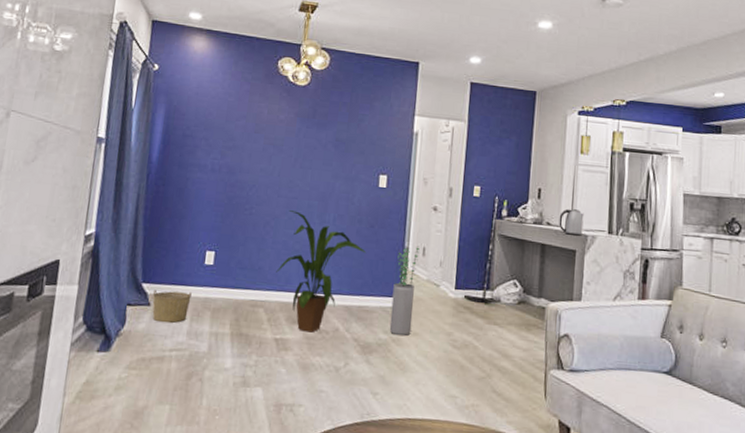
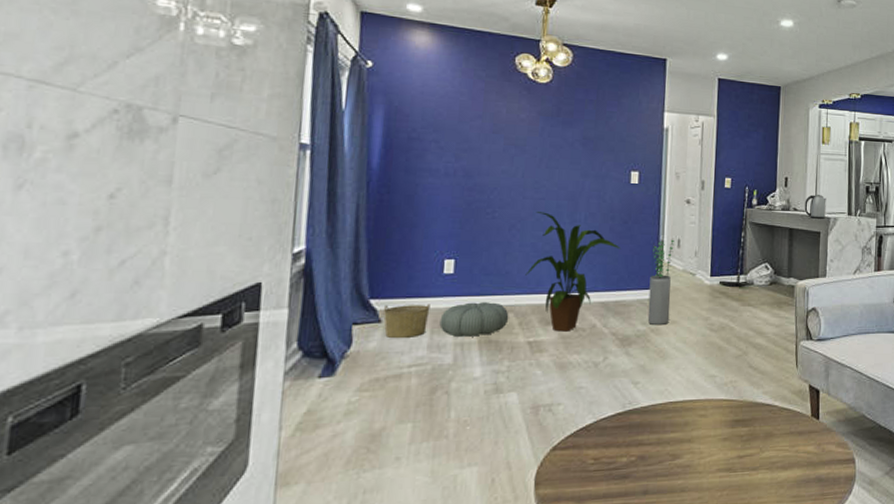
pouf: none [198,294,259,328] -> present [439,302,509,337]

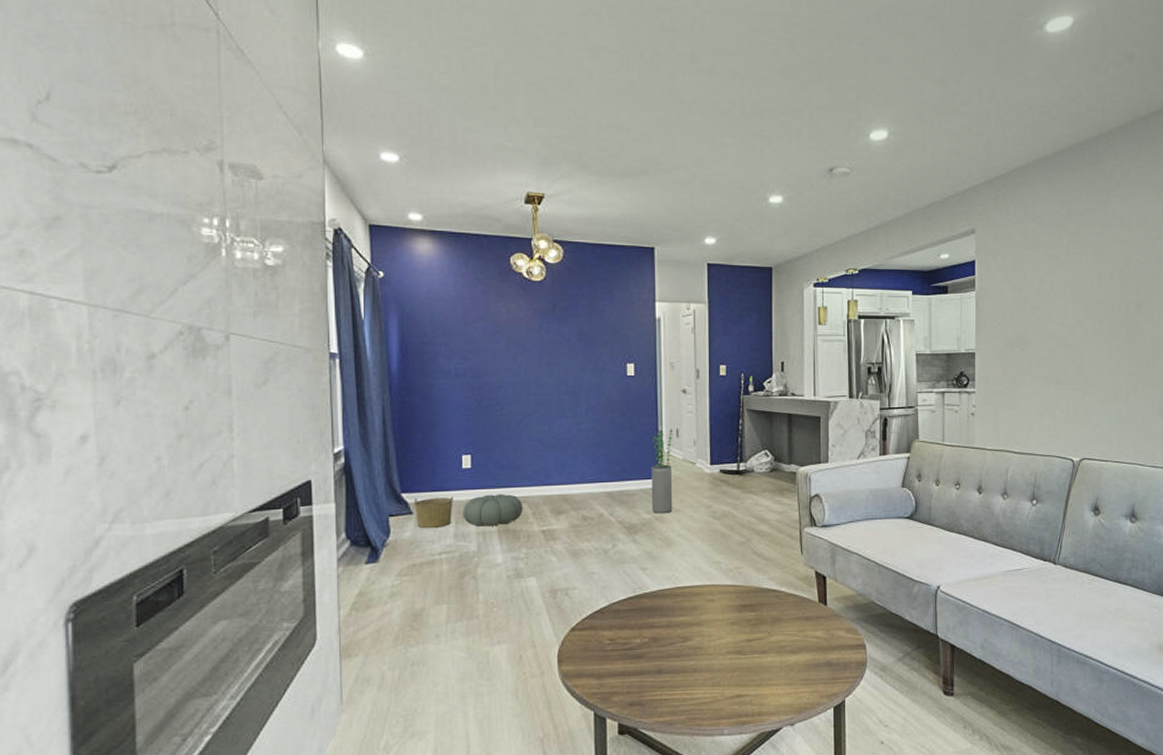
house plant: present [525,212,621,332] -> none [535,407,622,521]
kettle: present [804,195,826,220] -> none [803,378,826,404]

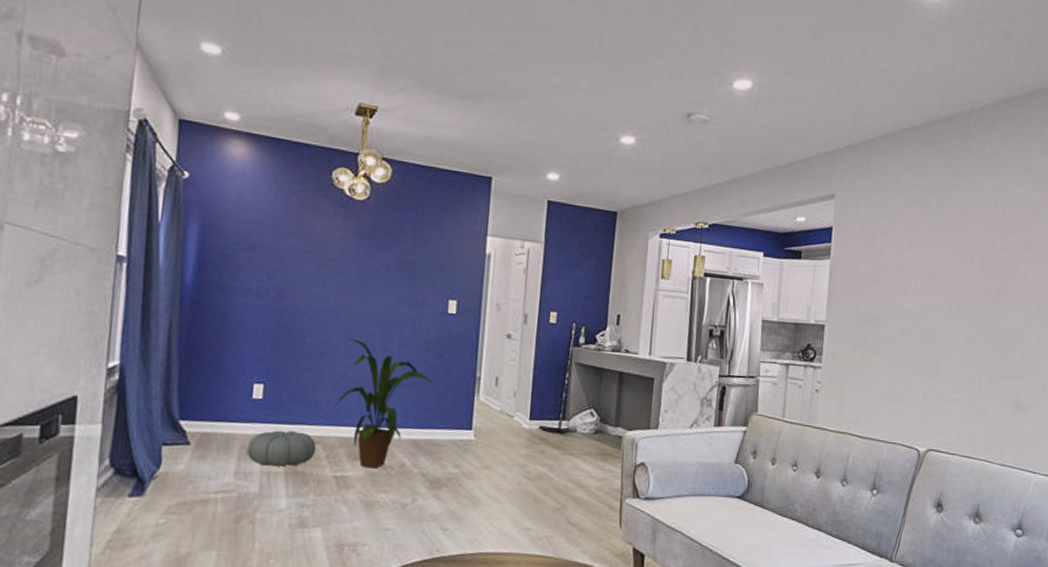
basket: present [414,496,453,529] -> none [192,427,238,463]
house plant: none [535,407,622,521] -> present [334,338,435,469]
vase: present [651,428,673,514] -> none [459,375,492,470]

